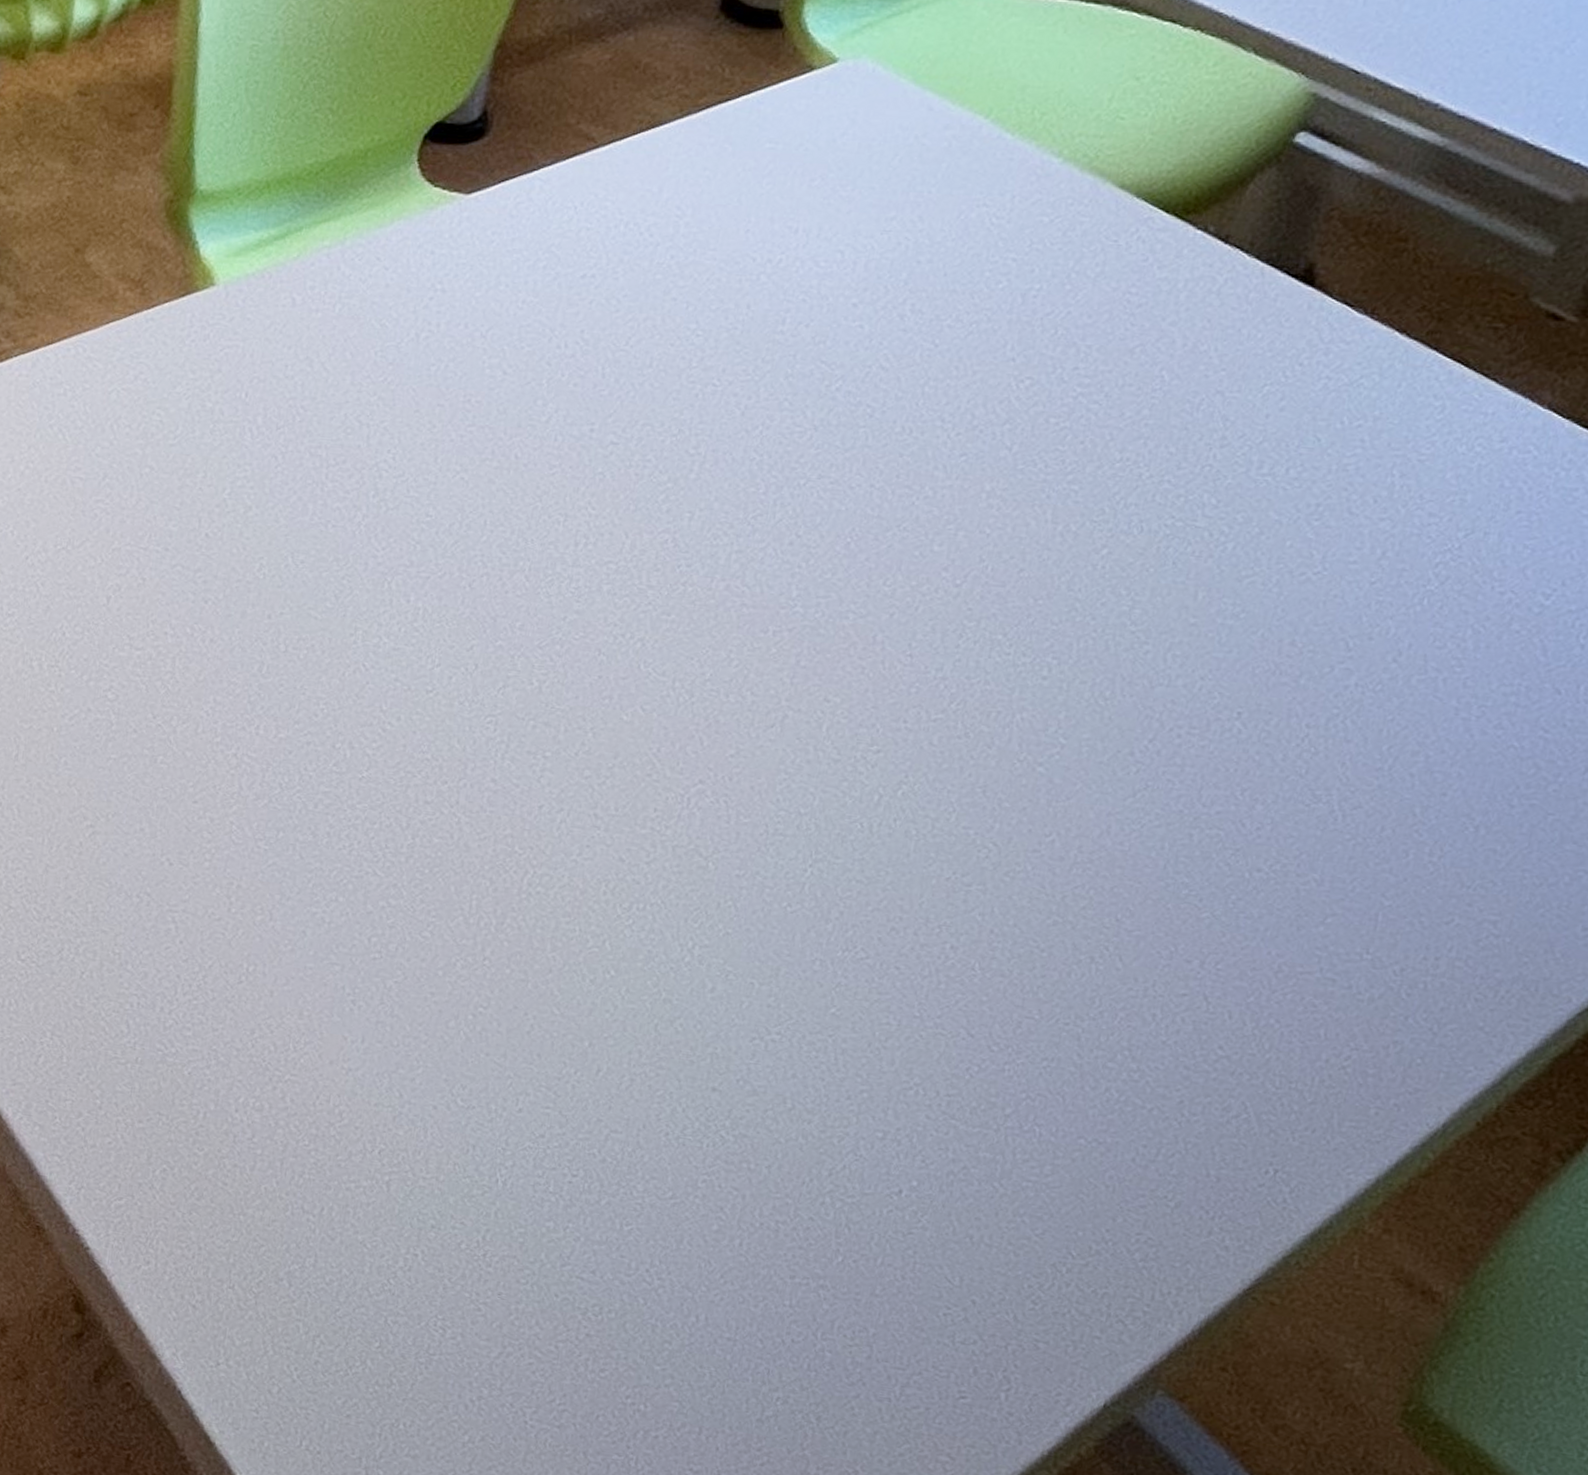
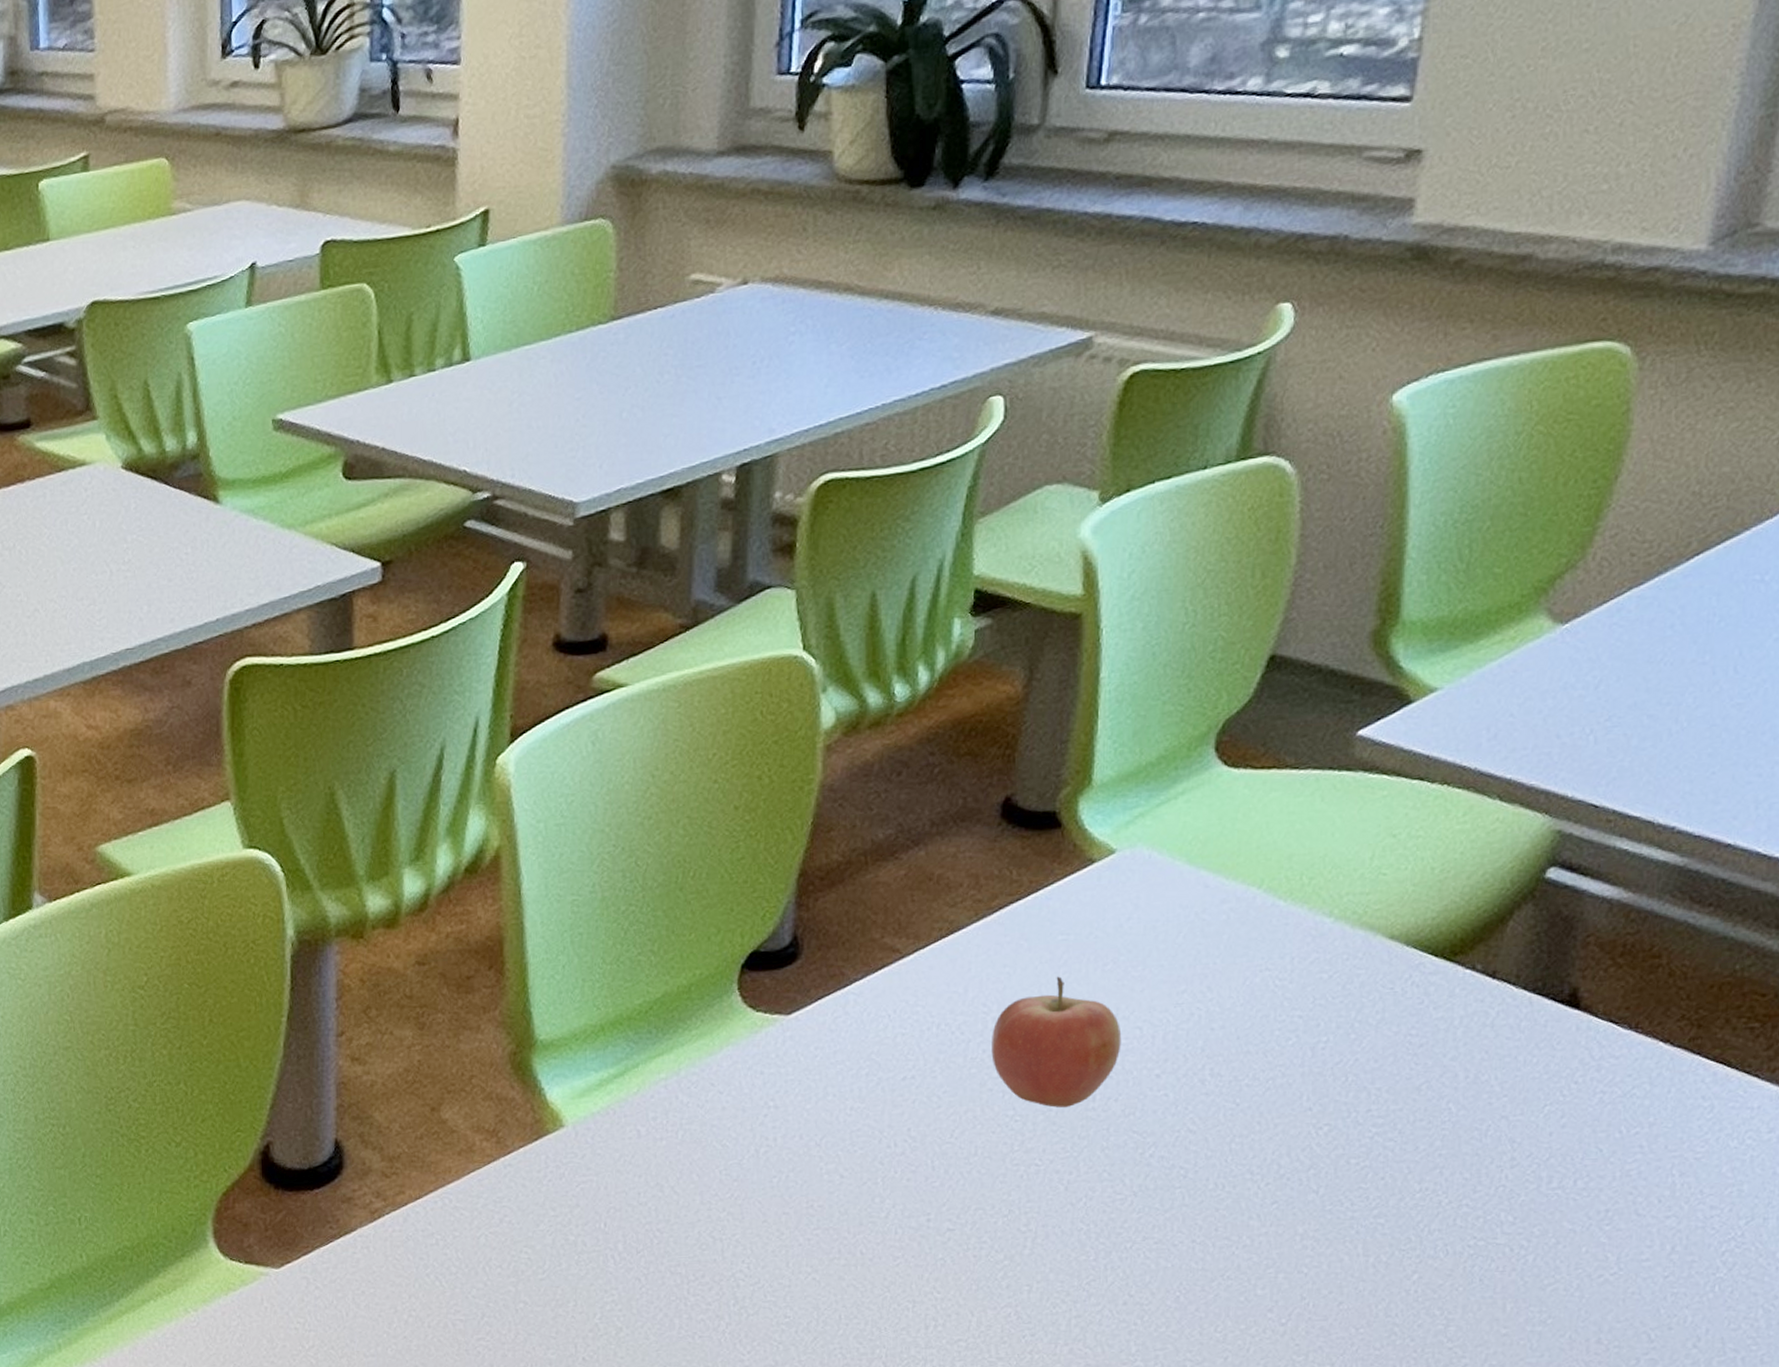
apple: none [679,186,822,327] -> present [991,976,1122,1108]

